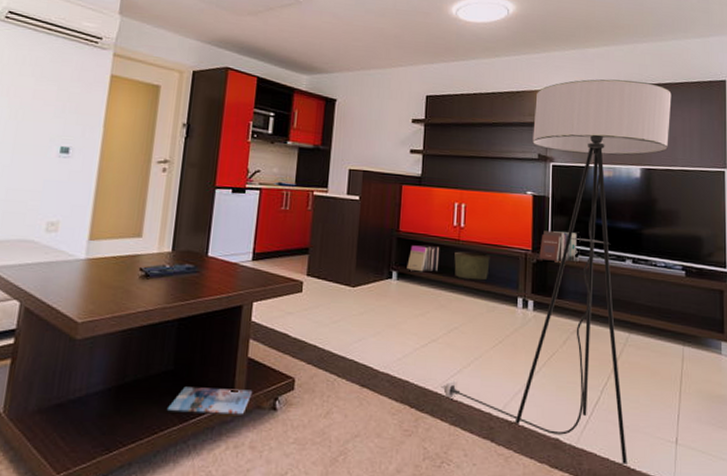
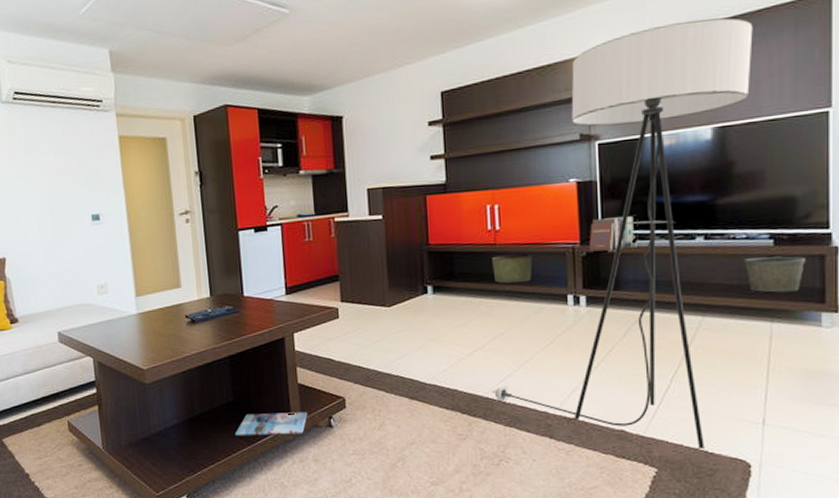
books: present [406,244,440,272] -> none [441,254,476,283]
basket: none [662,285,710,320] -> present [744,256,807,293]

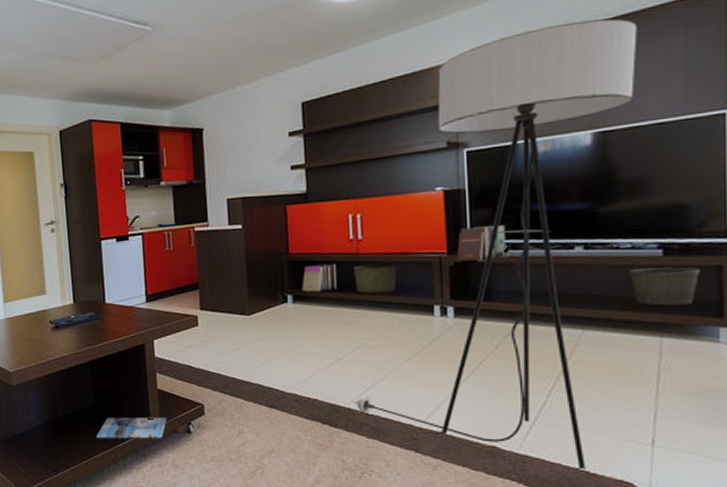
books: none [441,254,476,283] -> present [302,263,338,293]

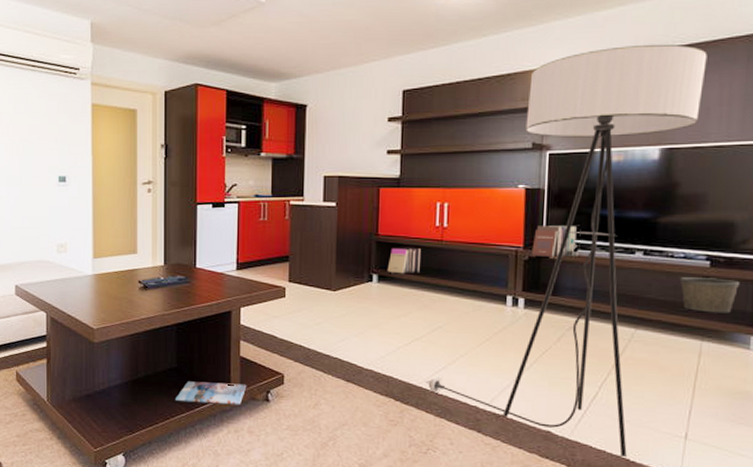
basket: present [354,263,397,294] -> none [437,252,476,280]

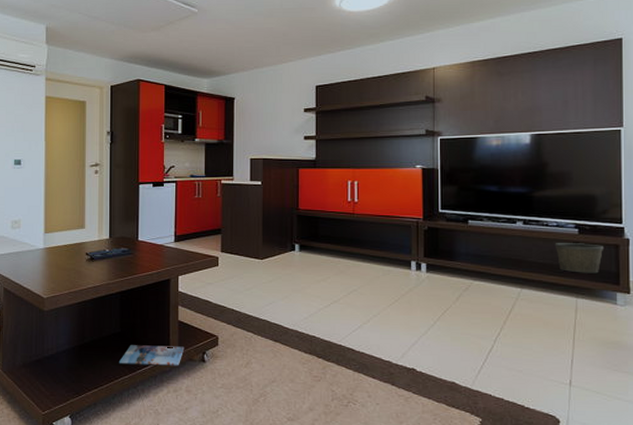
books: present [387,247,422,274] -> none [307,220,337,244]
floor lamp: present [425,44,708,457] -> none [344,49,562,403]
books: present [531,224,581,258] -> none [430,199,470,228]

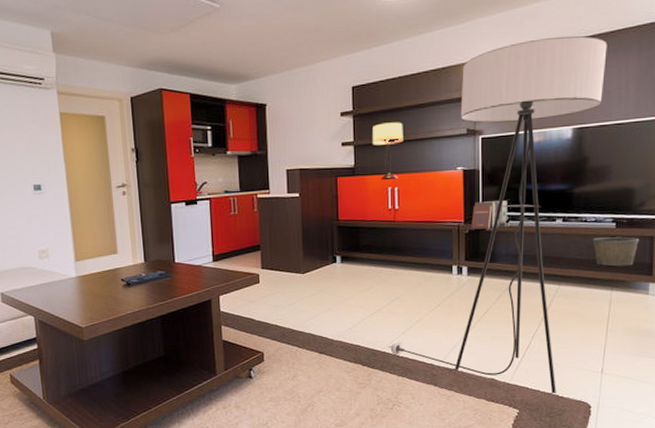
magazine: present [118,345,185,366] -> none [165,365,231,387]
table lamp: none [333,120,364,174] -> present [372,122,403,181]
floor lamp: none [344,49,562,403] -> present [388,36,607,393]
books: none [430,199,470,228] -> present [471,199,511,230]

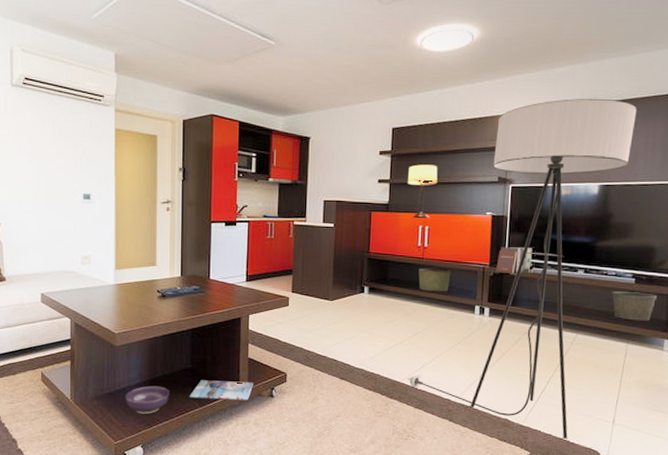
bowl: none [99,377,145,407] -> present [125,385,170,414]
magazine: none [165,365,231,387] -> present [189,380,254,401]
basket: none [391,230,425,256] -> present [418,268,451,292]

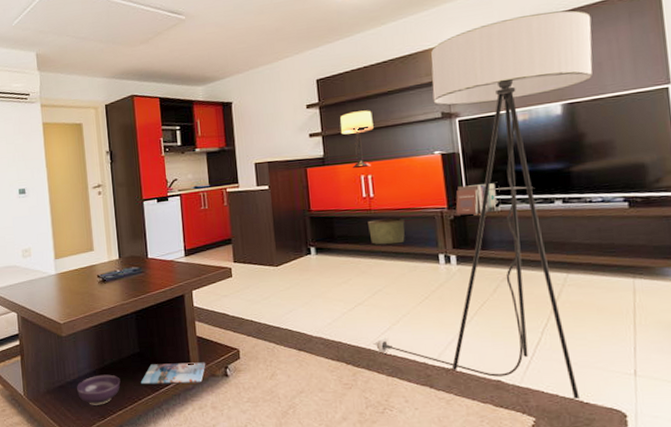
basket: present [611,291,658,321] -> none [601,217,662,251]

